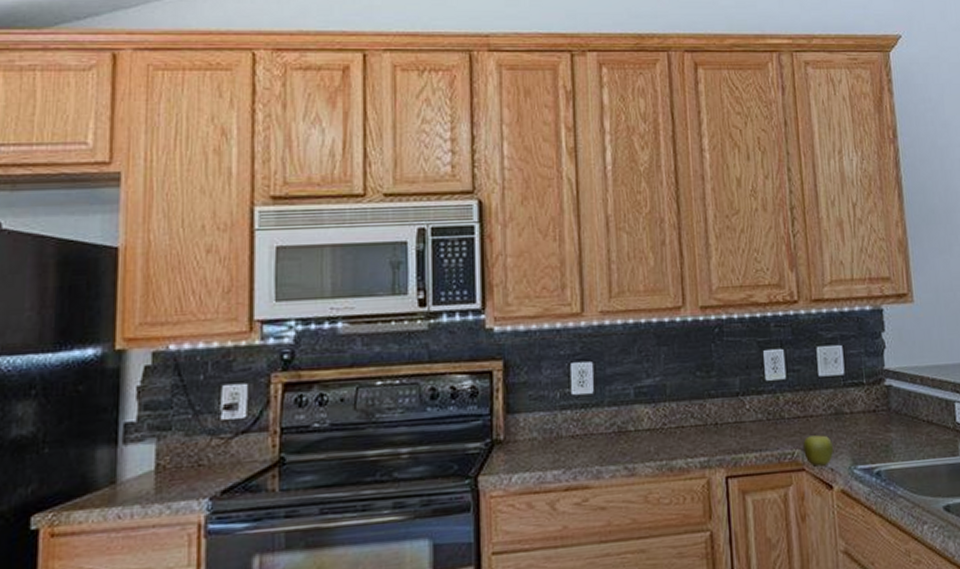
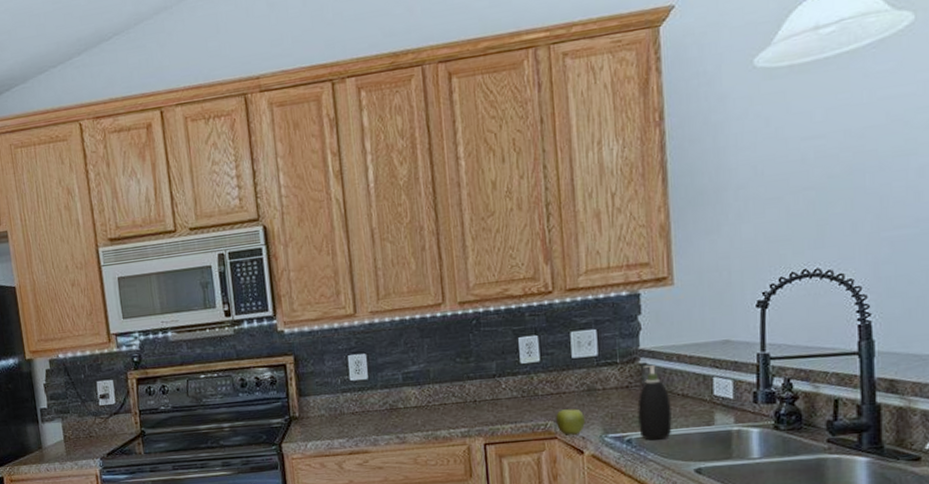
soap dispenser: none [885,388,920,472] -> present [637,365,672,440]

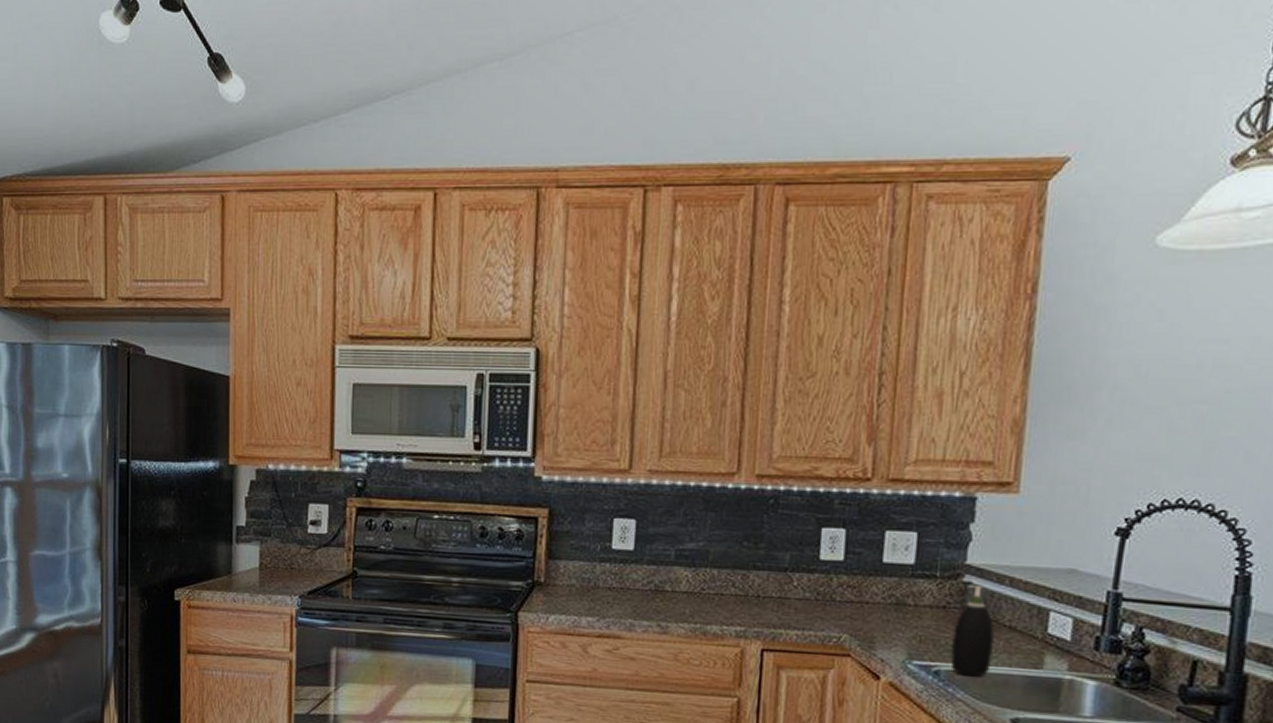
fruit: present [556,408,586,436] -> none [852,621,889,655]

